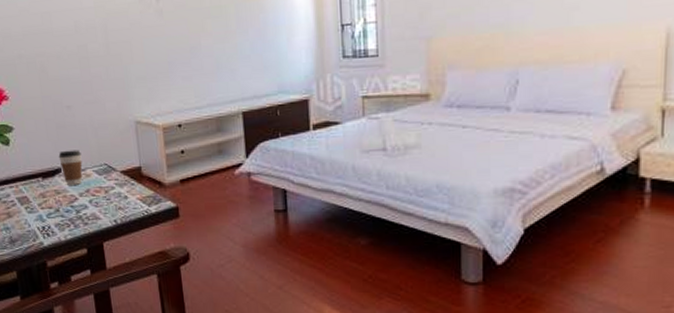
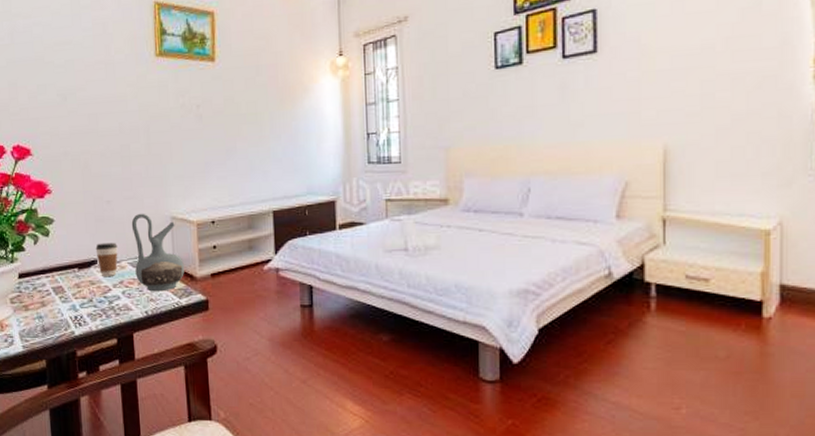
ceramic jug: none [94,118,152,200] -> present [131,213,184,292]

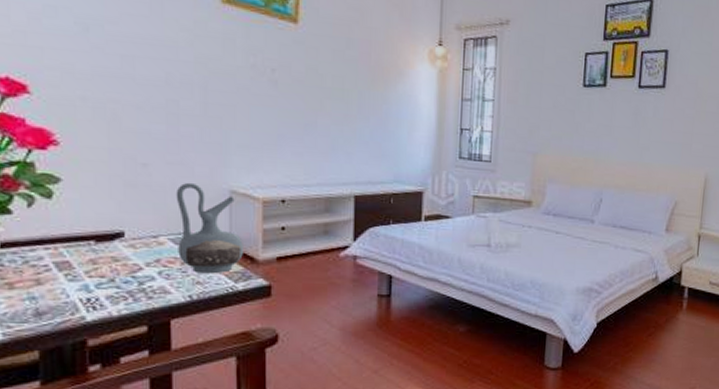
coffee cup: present [95,242,118,278] -> none [122,212,155,254]

